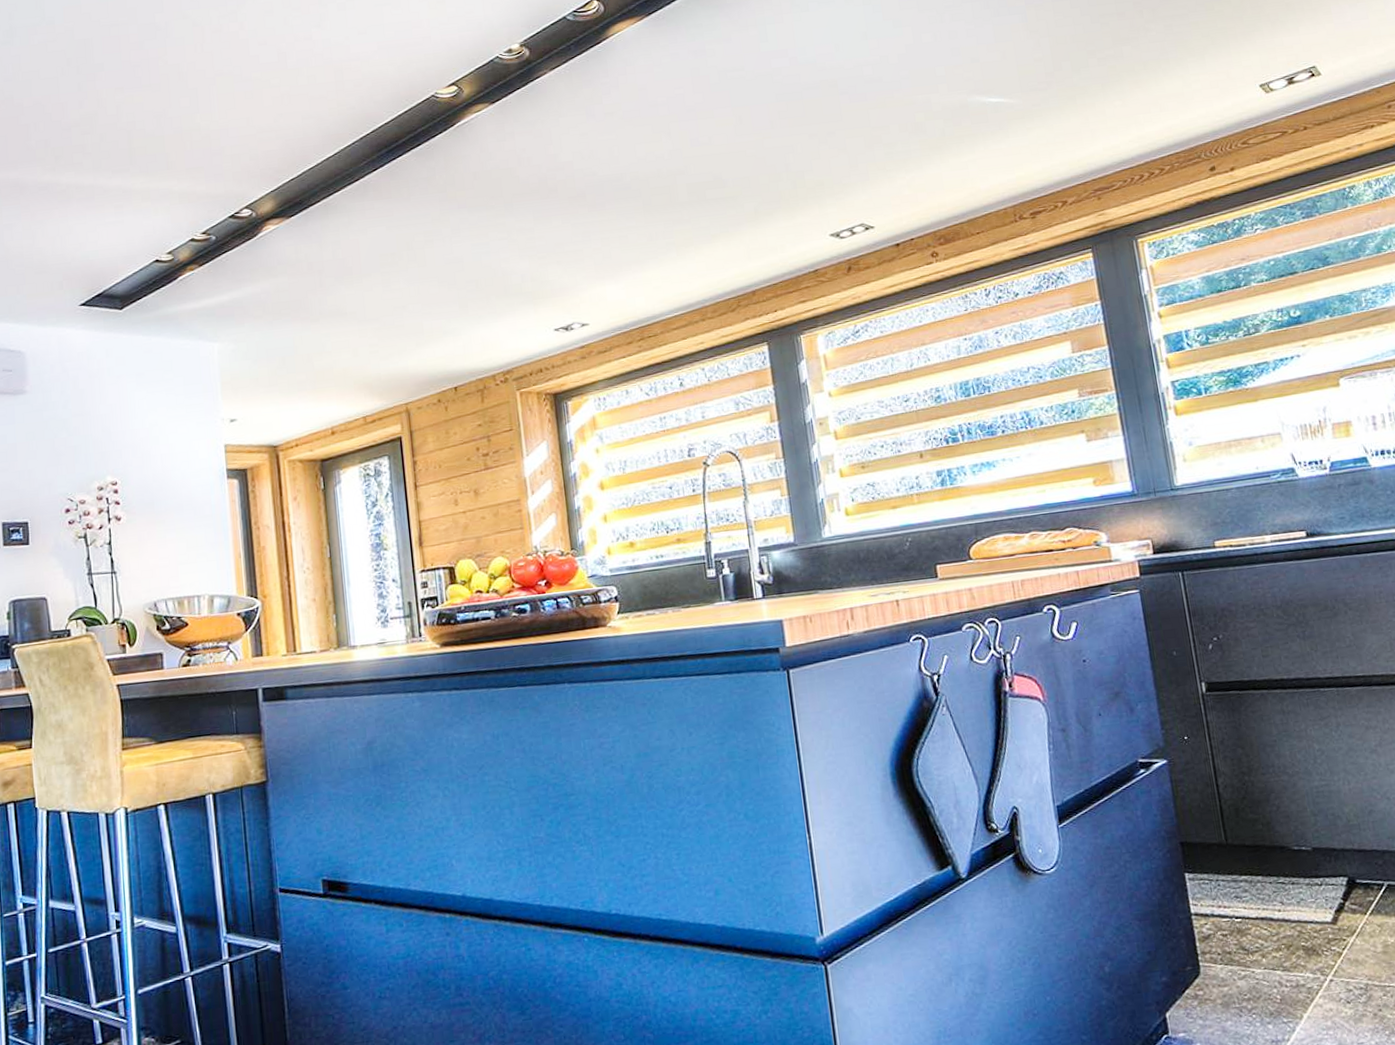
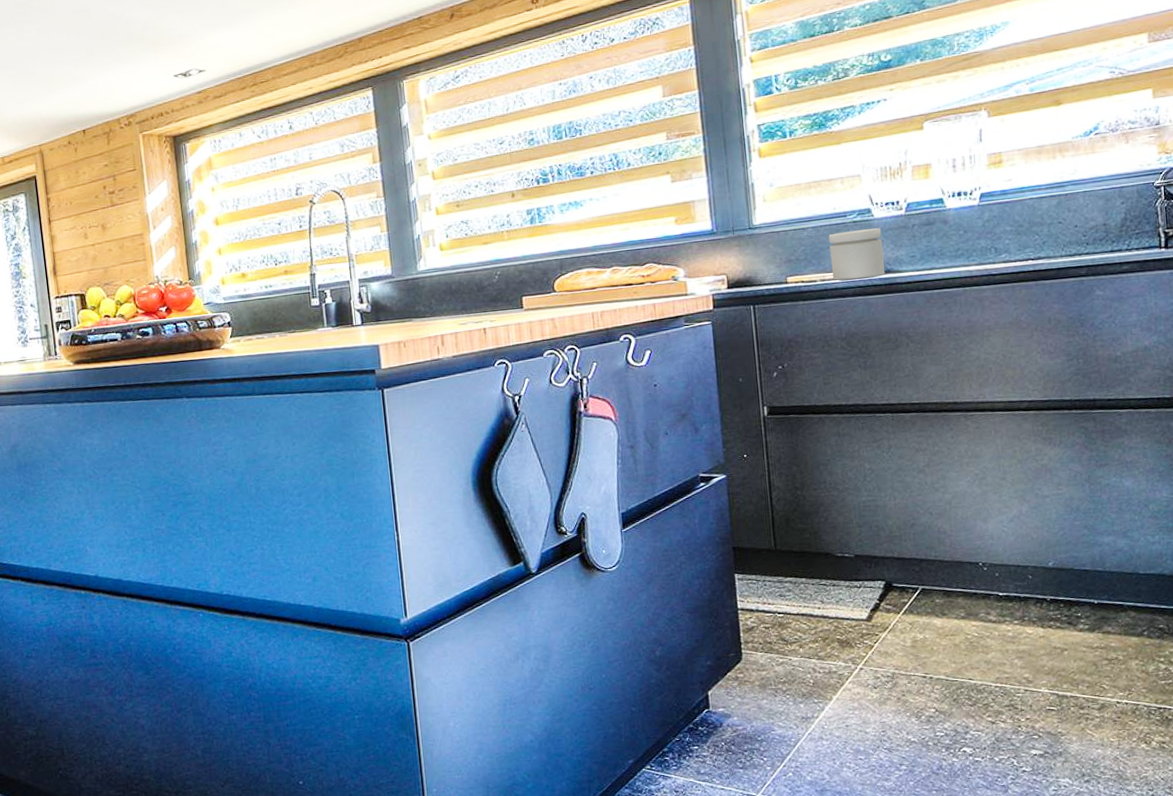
jar: none [1253,488,1316,545] -> present [828,228,886,281]

